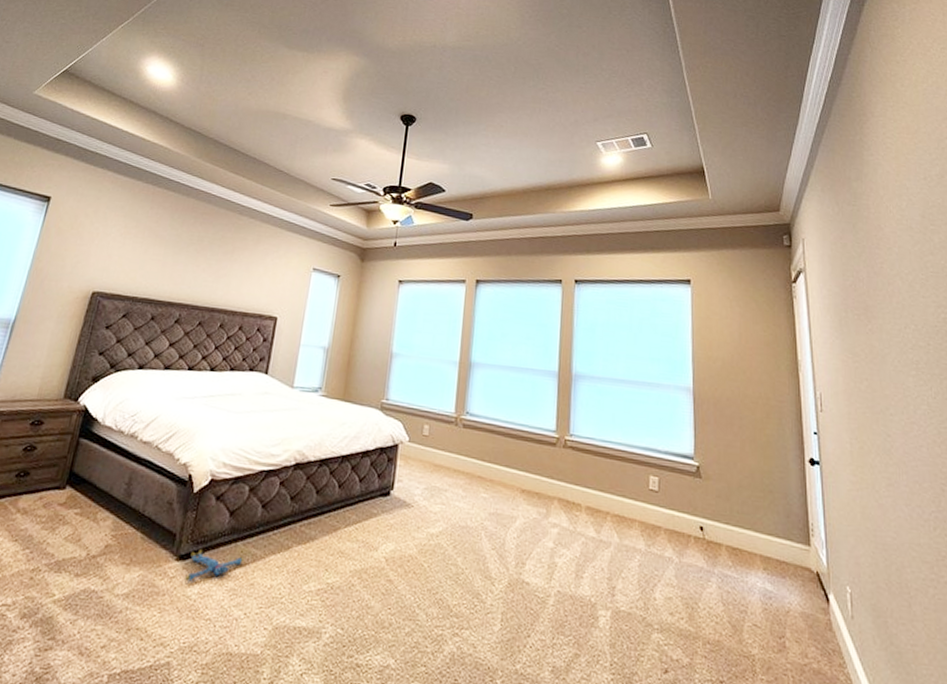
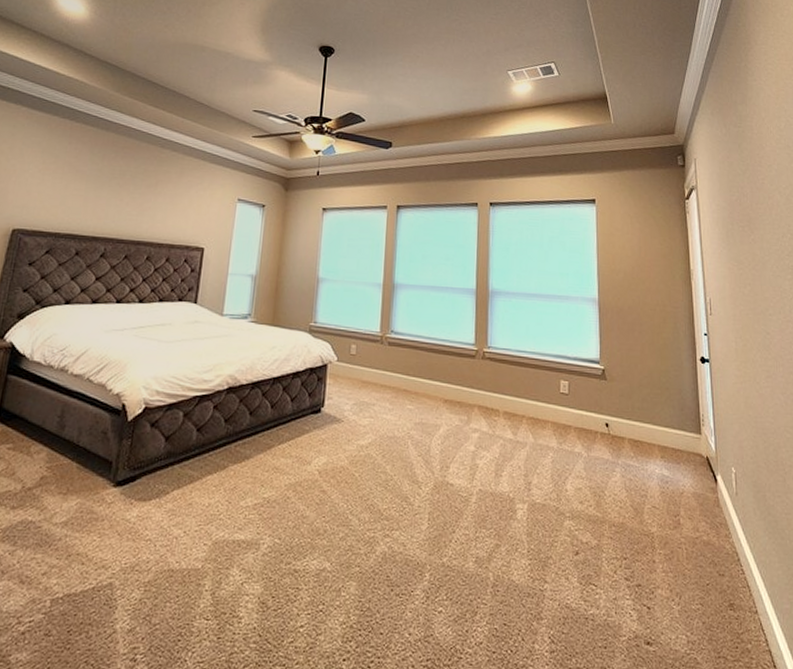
plush toy: present [184,550,245,582] -> none [122,475,182,506]

